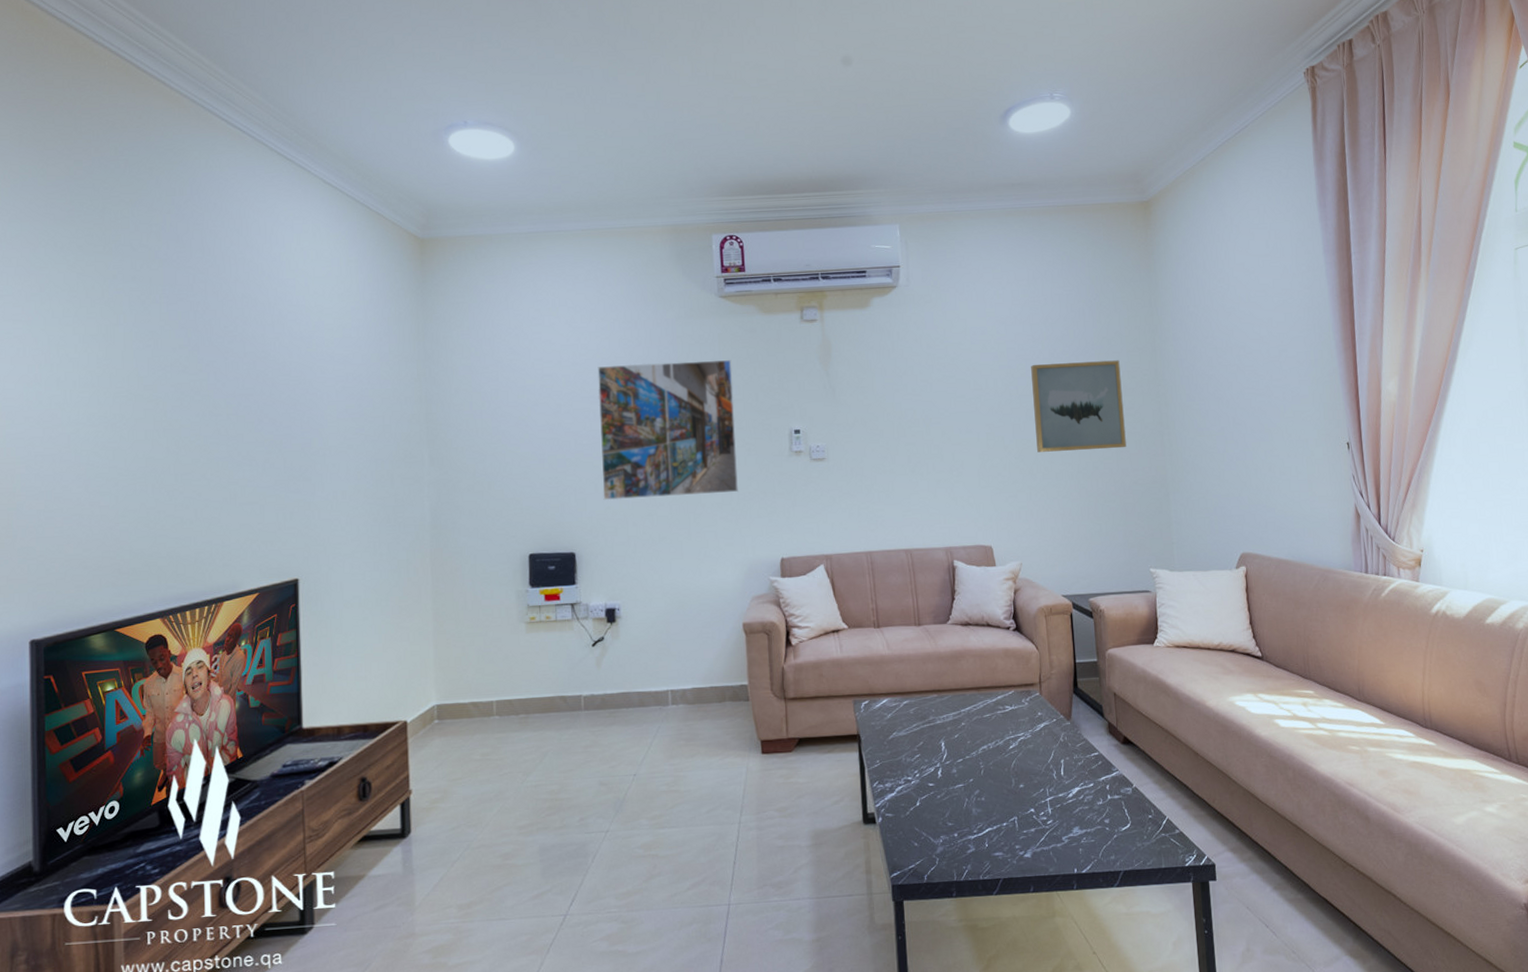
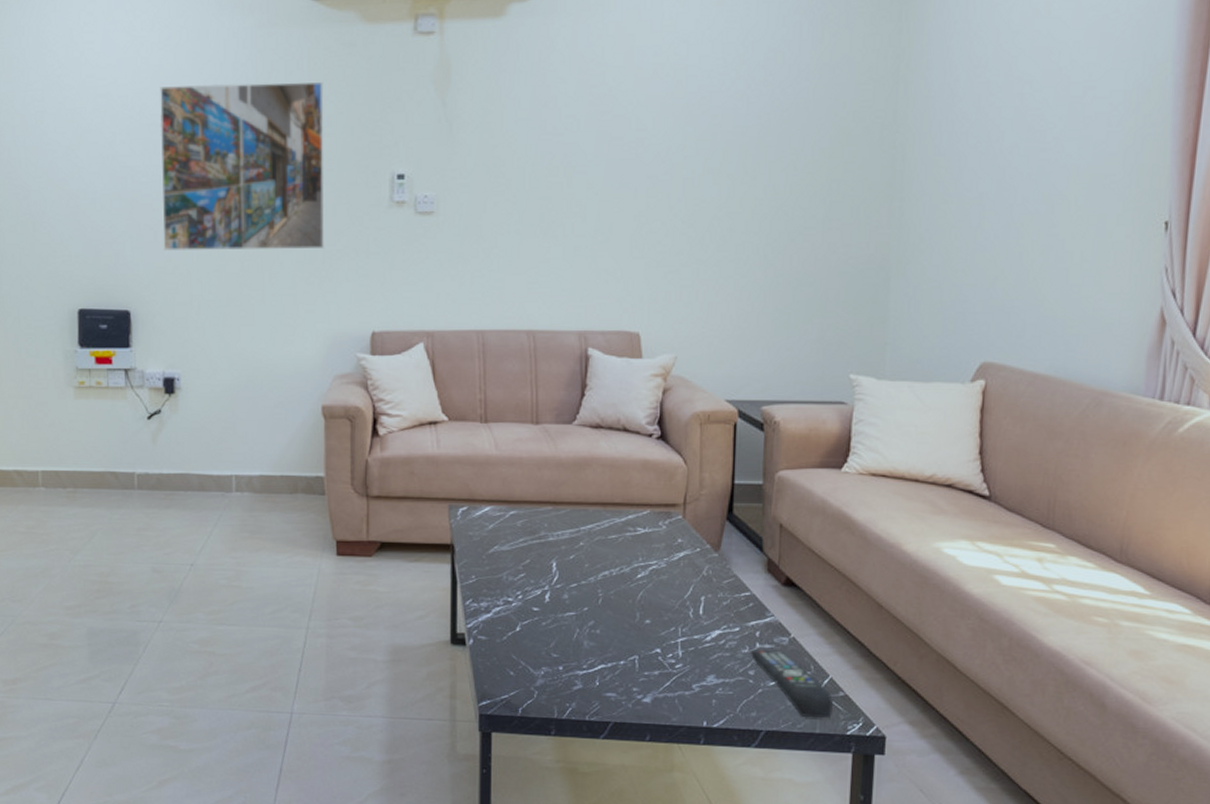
wall art: present [1031,360,1126,452] -> none [713,95,844,216]
remote control: none [1104,799,1173,855] -> present [751,649,833,718]

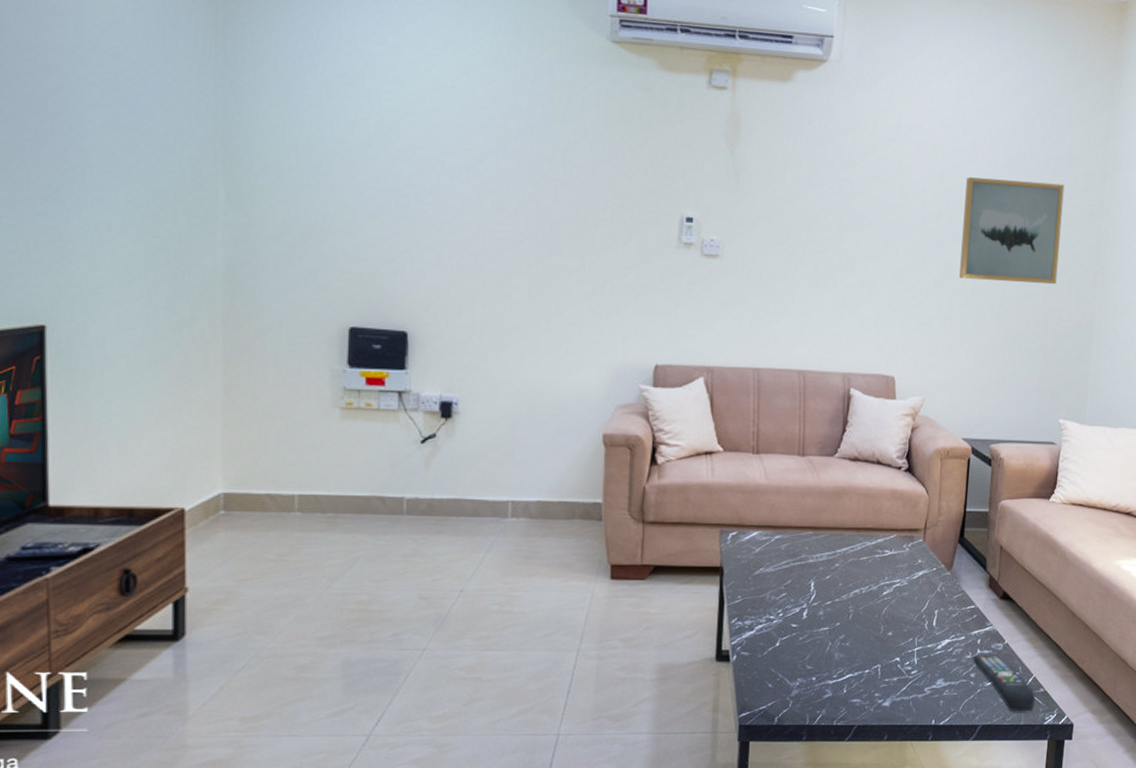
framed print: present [159,81,325,252] -> none [447,108,619,283]
wall art: none [713,95,844,216] -> present [959,177,1065,285]

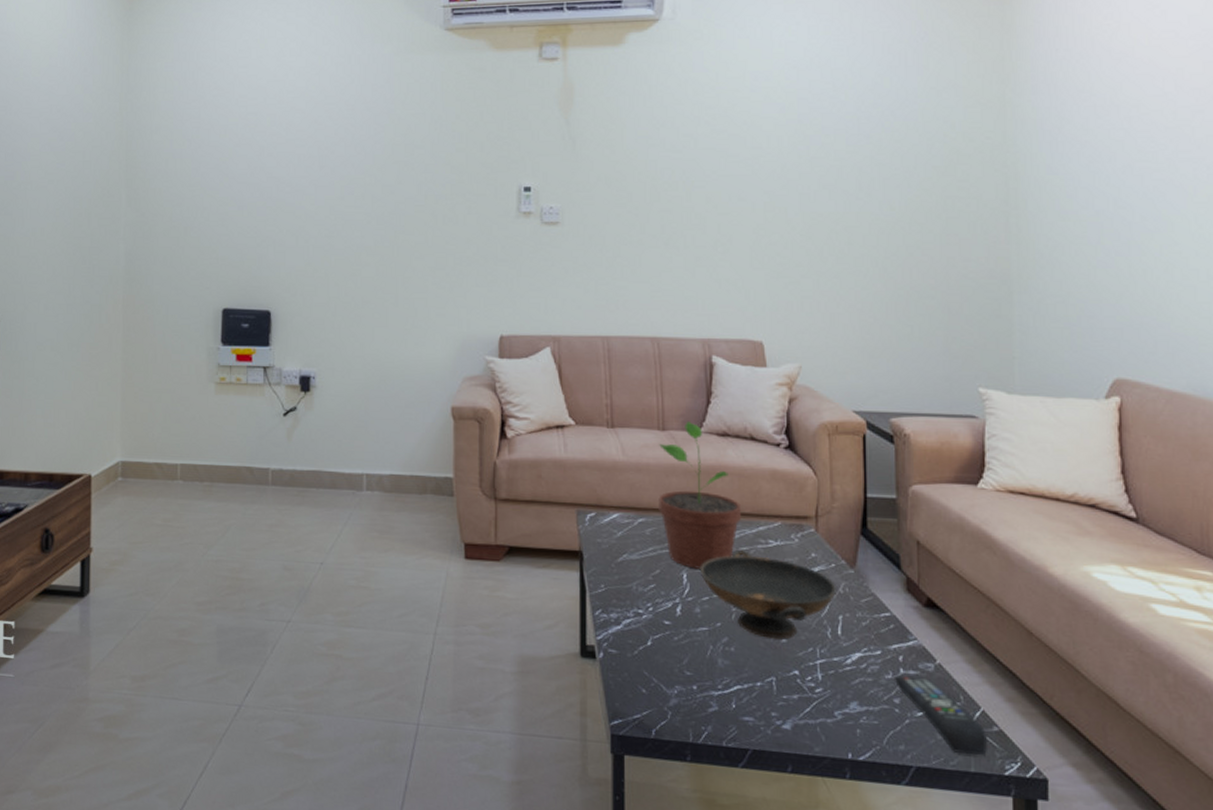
potted plant: none [794,448,864,578] -> present [658,422,741,569]
decorative bowl: none [825,559,936,633] -> present [699,549,838,639]
wall art: present [959,177,1065,285] -> none [829,117,955,231]

